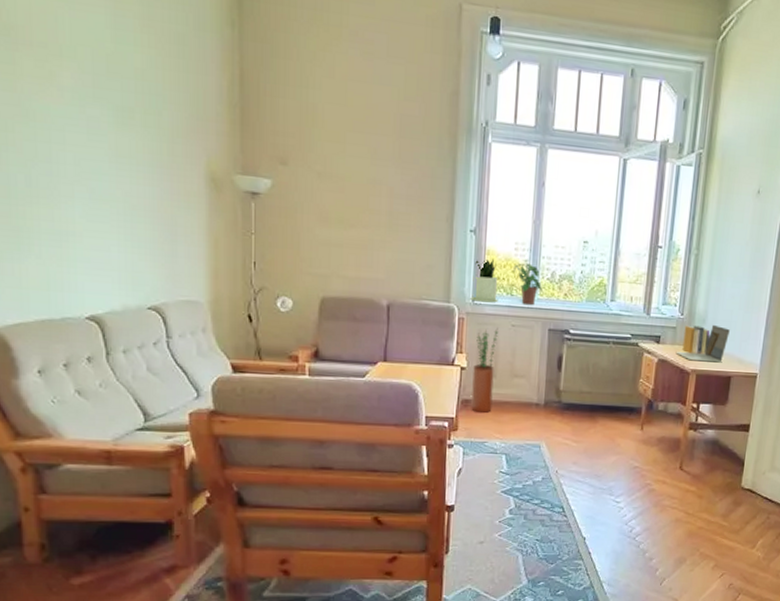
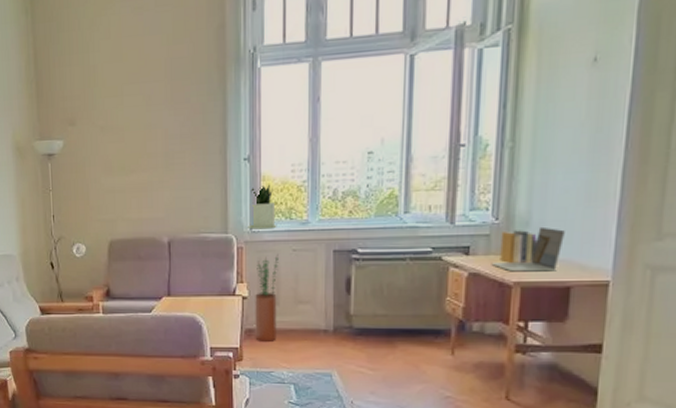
potted plant: present [513,263,544,306] -> none [291,184,326,228]

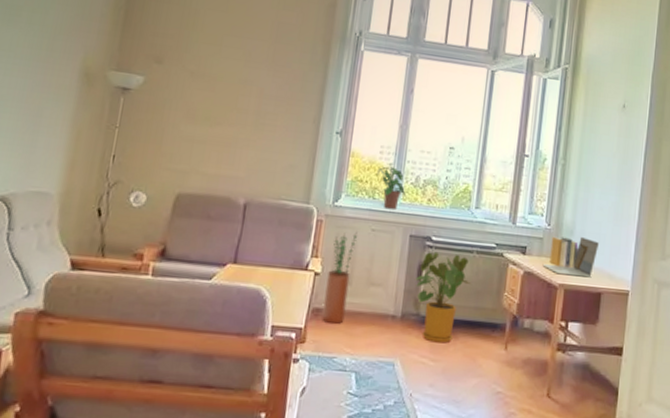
planter: present [248,184,277,230] -> none [330,161,360,206]
potted plant: none [291,184,326,228] -> present [377,167,407,211]
house plant: none [344,263,405,353] -> present [415,251,470,344]

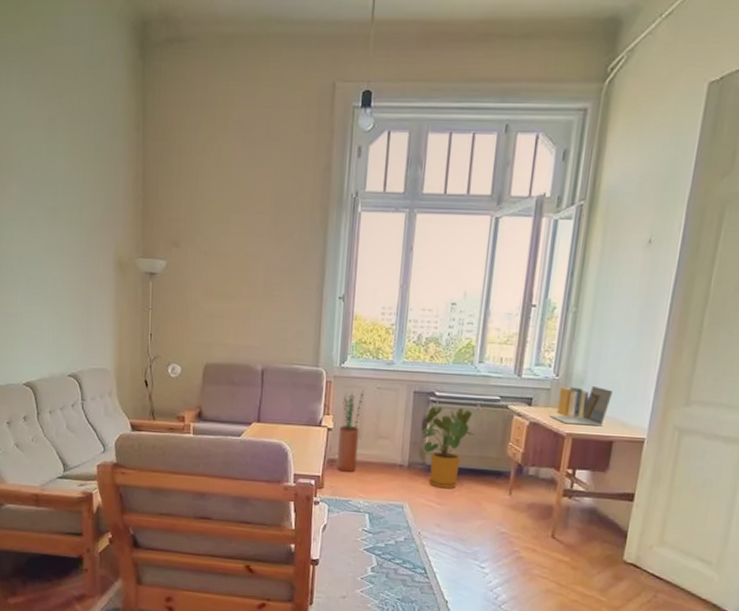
potted plant: present [377,167,407,211] -> none [379,327,410,369]

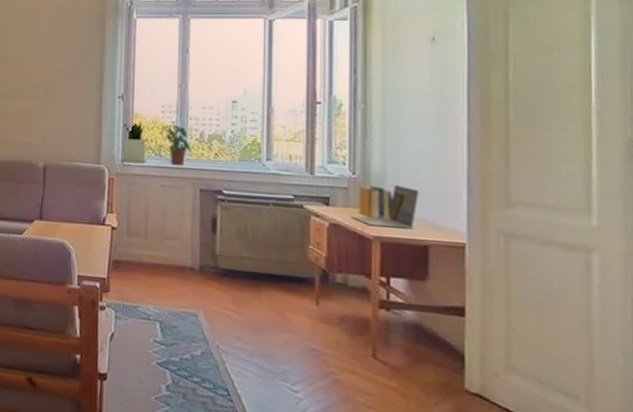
vase: present [336,391,364,472] -> none [122,189,148,275]
planter: none [338,324,365,367] -> present [119,122,147,164]
potted plant: none [379,327,410,369] -> present [161,125,193,166]
house plant: present [420,406,474,489] -> none [210,205,269,297]

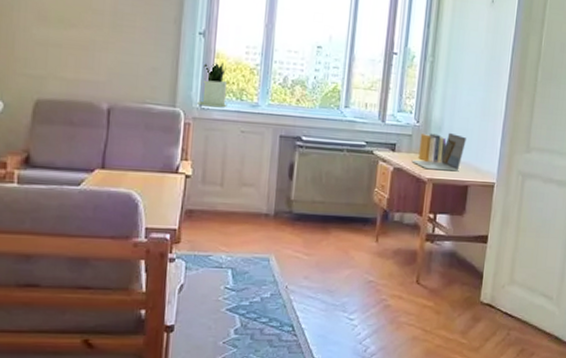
potted plant: present [161,125,193,166] -> none [243,67,275,112]

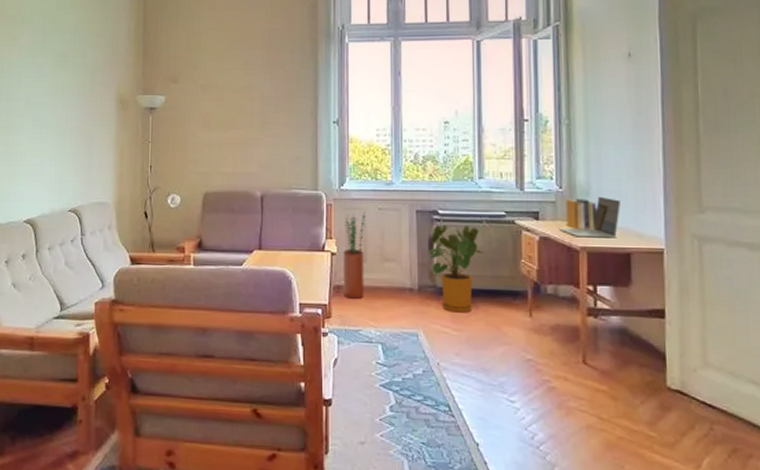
vase: none [195,135,226,224] -> present [343,213,365,299]
planter: present [197,62,228,108] -> none [337,146,364,188]
house plant: none [287,151,341,238] -> present [427,224,484,313]

